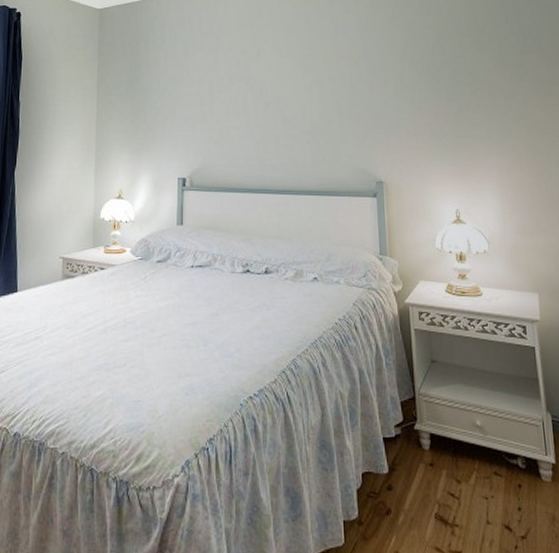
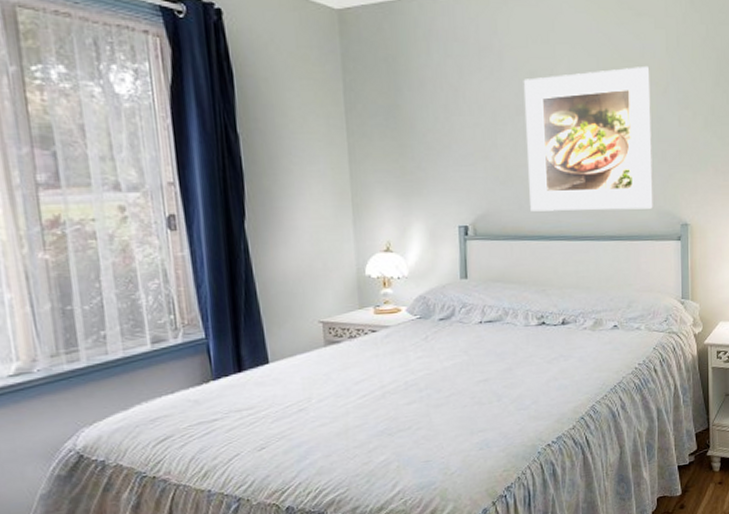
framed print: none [235,43,349,167] -> present [523,65,653,212]

